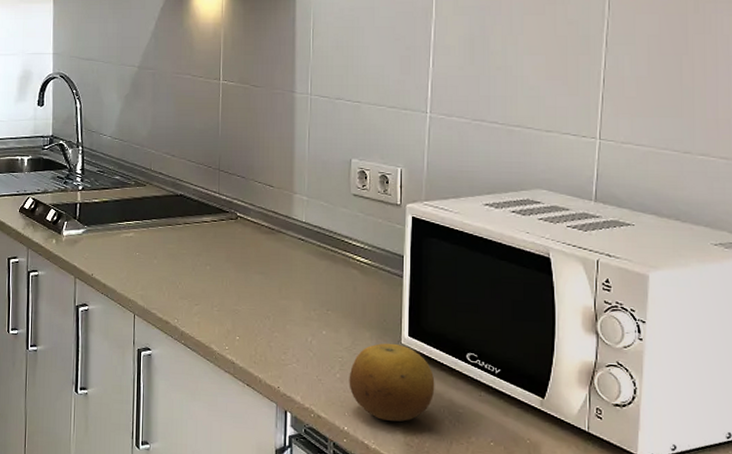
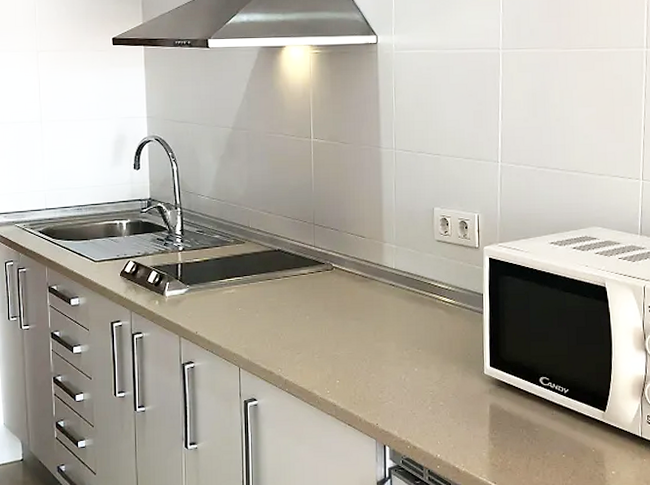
fruit: present [349,343,435,422] -> none [439,374,514,445]

